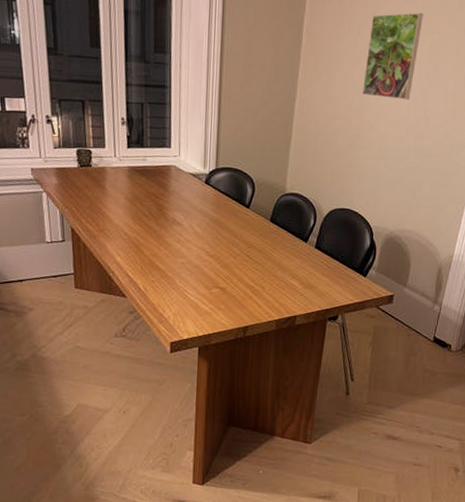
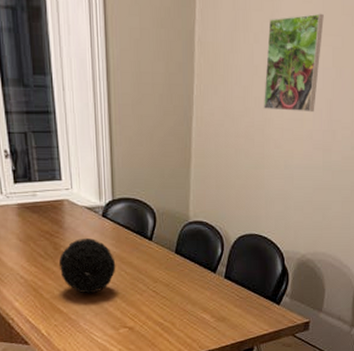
decorative orb: none [161,202,214,254] -> present [58,239,116,294]

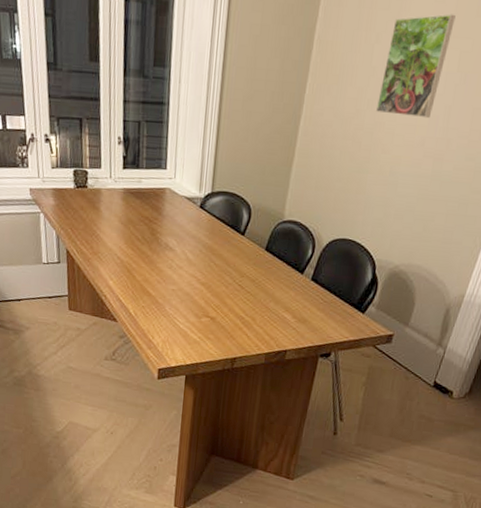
decorative orb: present [58,239,116,294] -> none [153,227,207,281]

